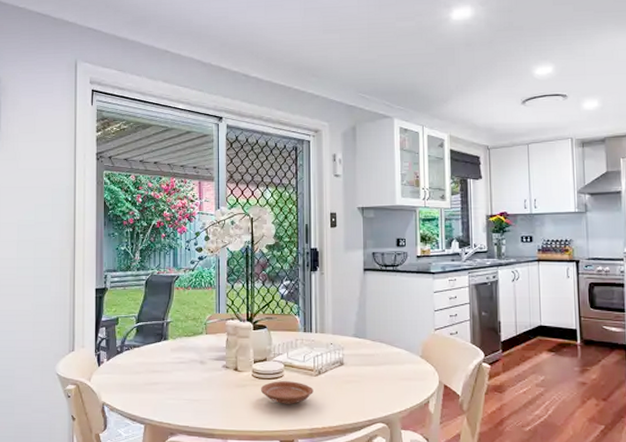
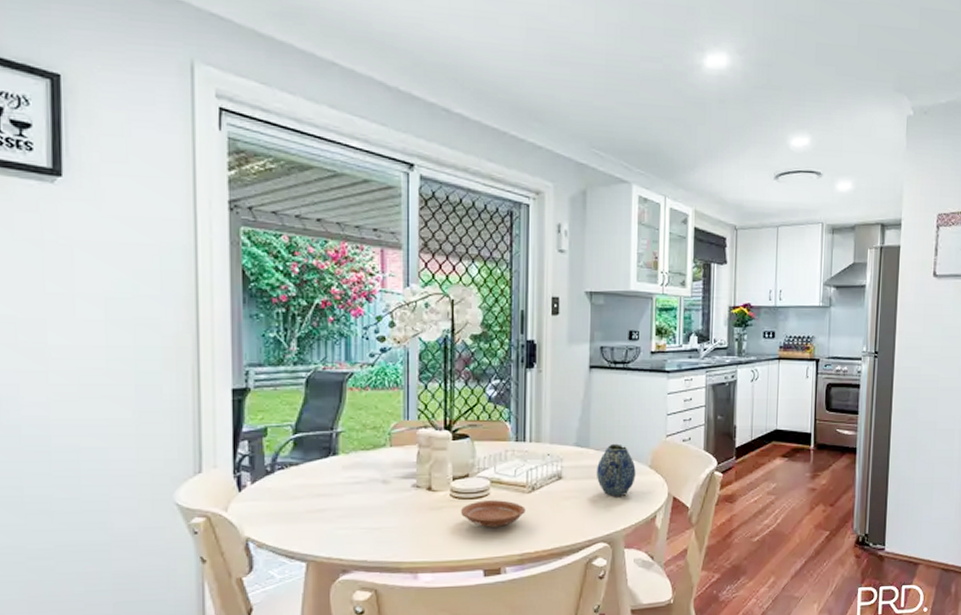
teapot: none [373,335,408,382] -> present [596,443,636,496]

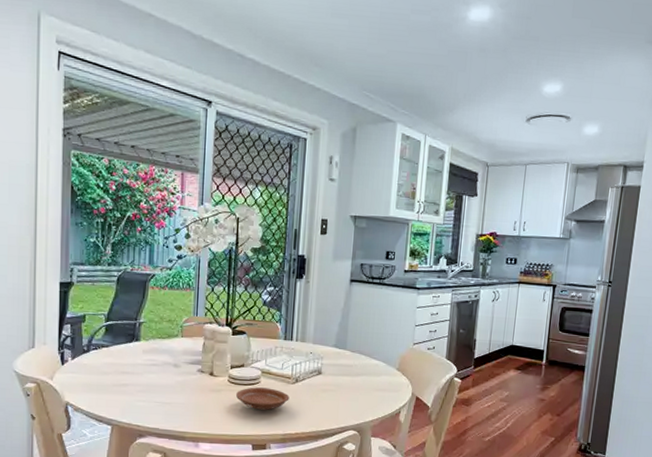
teapot: present [596,443,636,496] -> none [350,347,385,393]

